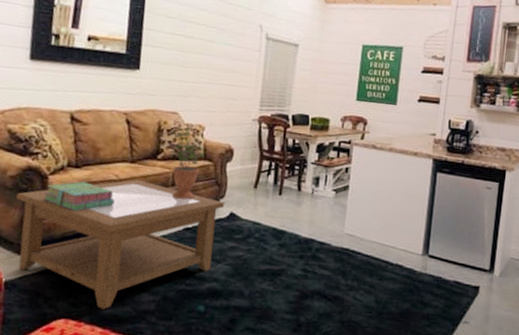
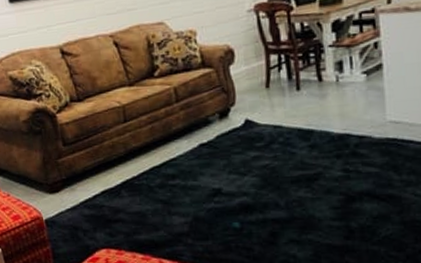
coffee table: present [16,179,224,310] -> none [33,102,237,236]
stack of books: present [43,182,114,211] -> none [57,114,123,145]
potted plant: present [170,125,205,200] -> none [161,35,203,115]

